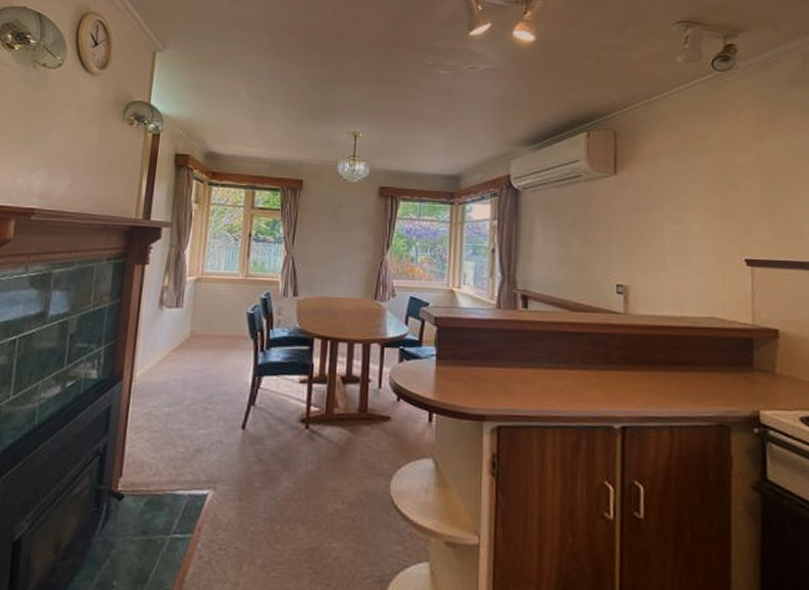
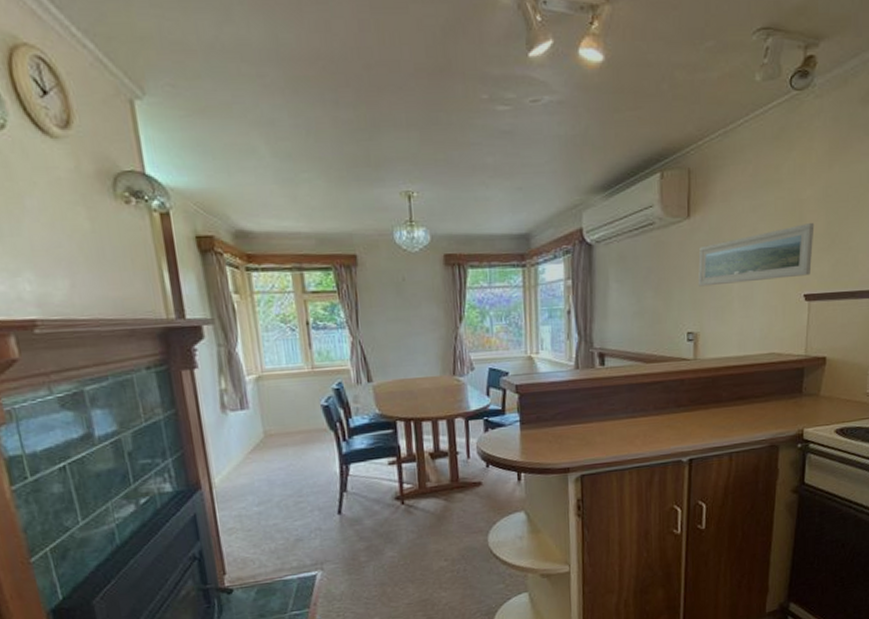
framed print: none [626,189,751,241] -> present [697,223,815,287]

